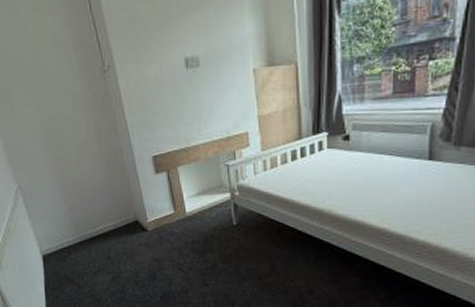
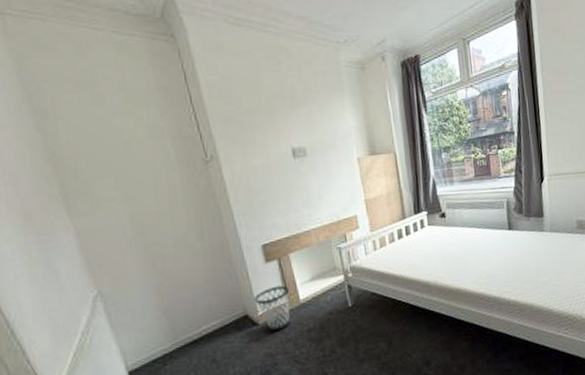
wastebasket: none [144,197,177,240] -> present [254,285,290,332]

